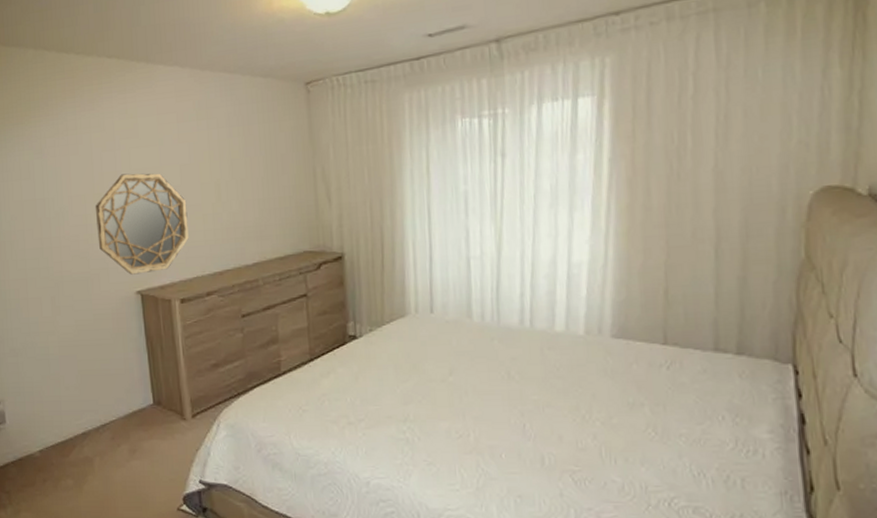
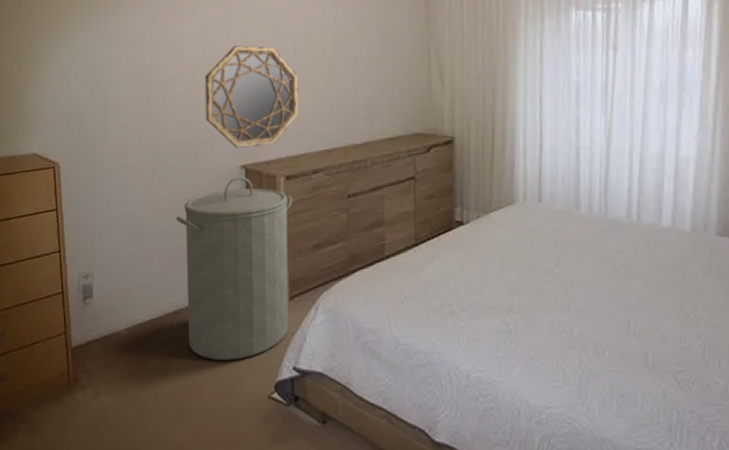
laundry hamper: none [77,301,193,477] -> present [175,176,292,361]

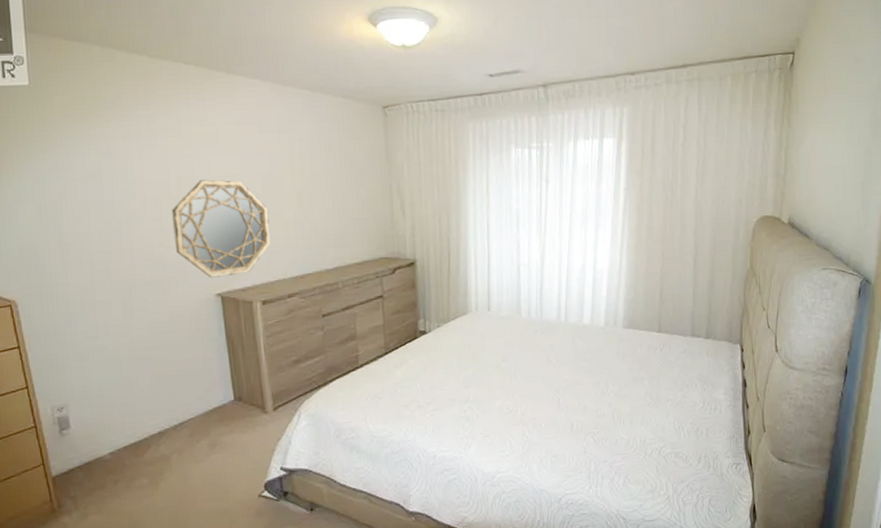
laundry hamper: present [175,176,292,361] -> none [152,303,274,471]

